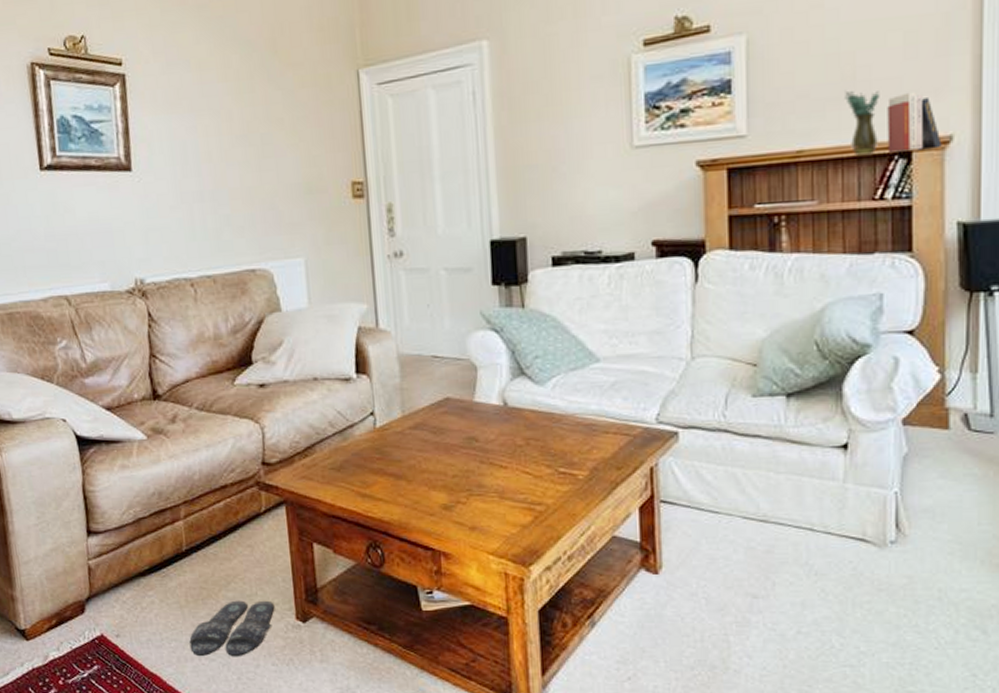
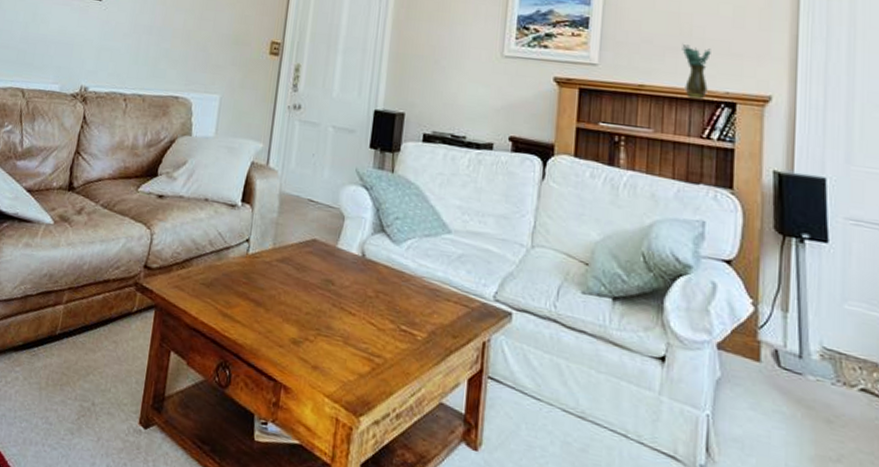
slippers: present [189,600,275,656] -> none [37,392,123,451]
books: present [887,91,942,153] -> none [715,54,762,105]

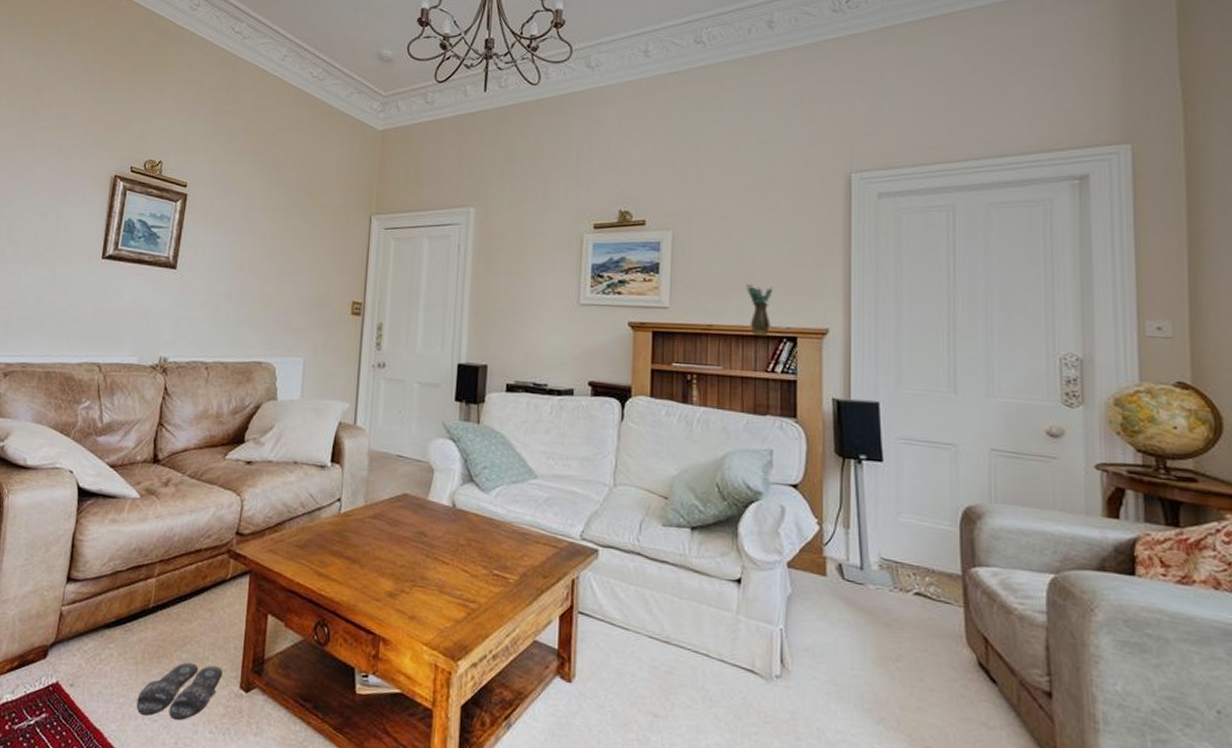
slippers: none [37,392,123,451] -> present [136,662,223,720]

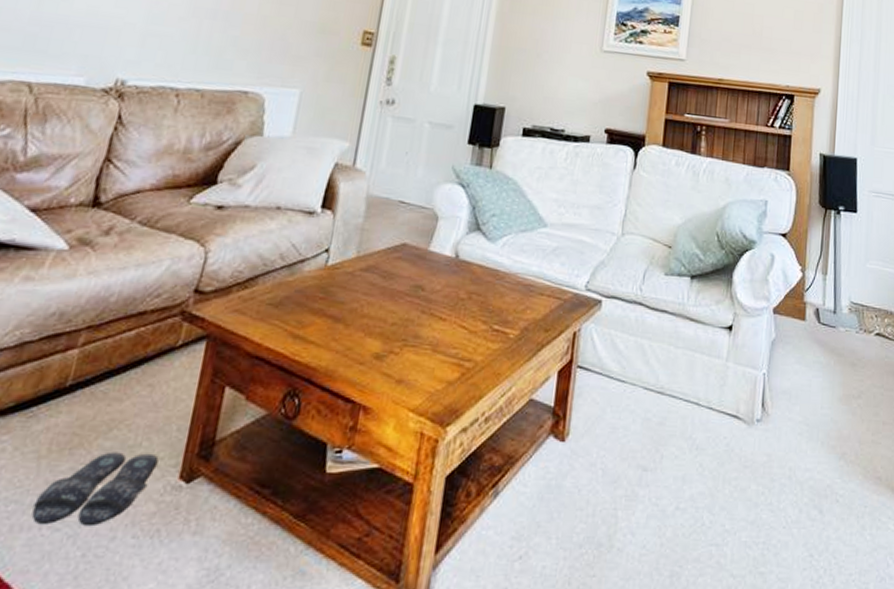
vase: present [746,284,773,336] -> none [754,43,777,93]

